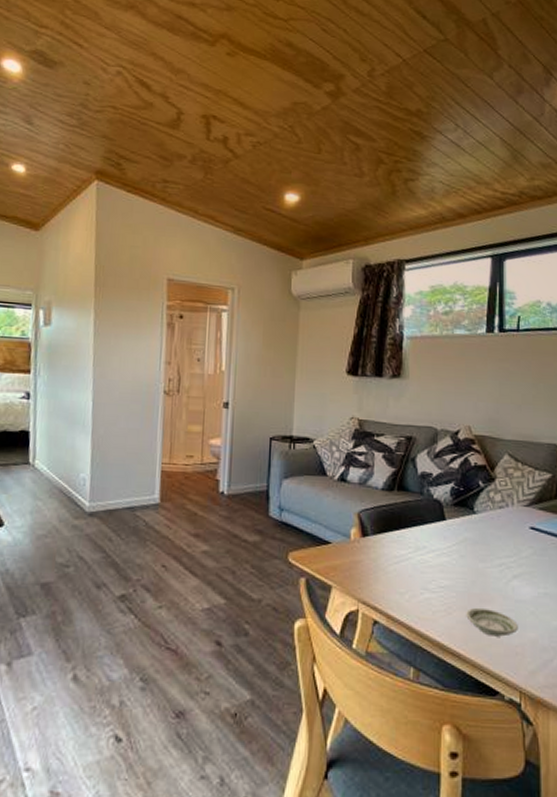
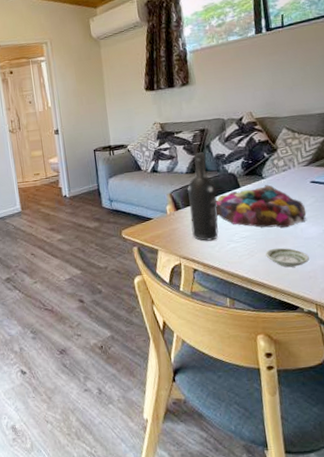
wine bottle: none [377,465,417,585] -> present [187,152,219,241]
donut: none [411,522,521,583] -> present [215,185,307,228]

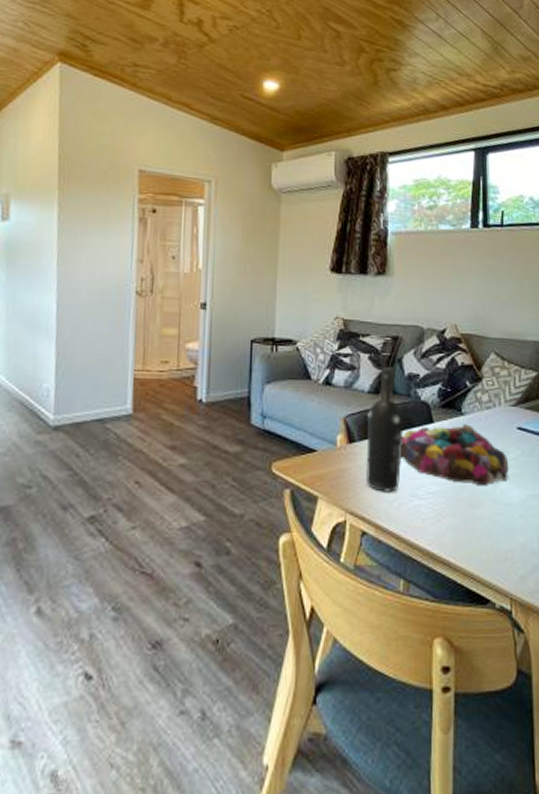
saucer: present [265,247,309,268] -> none [456,512,508,542]

